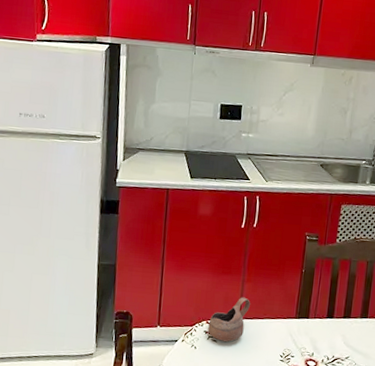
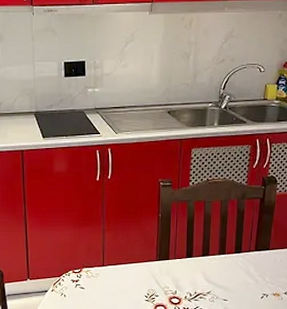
cup: present [208,297,251,342] -> none [75,245,113,288]

